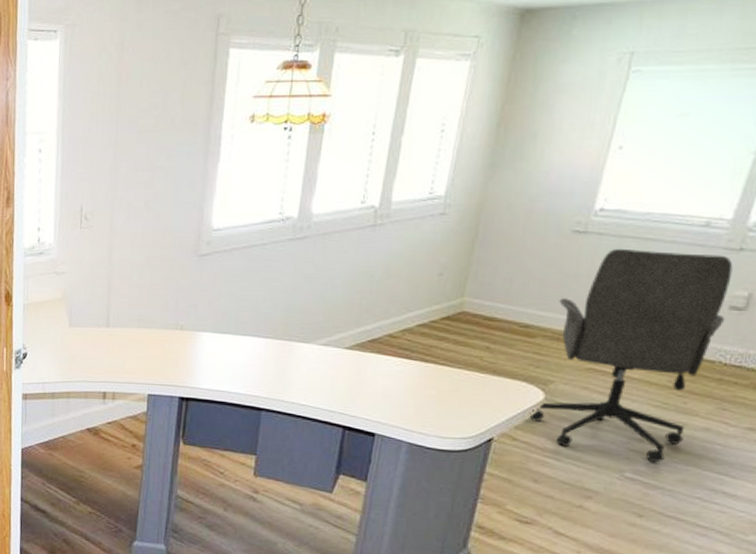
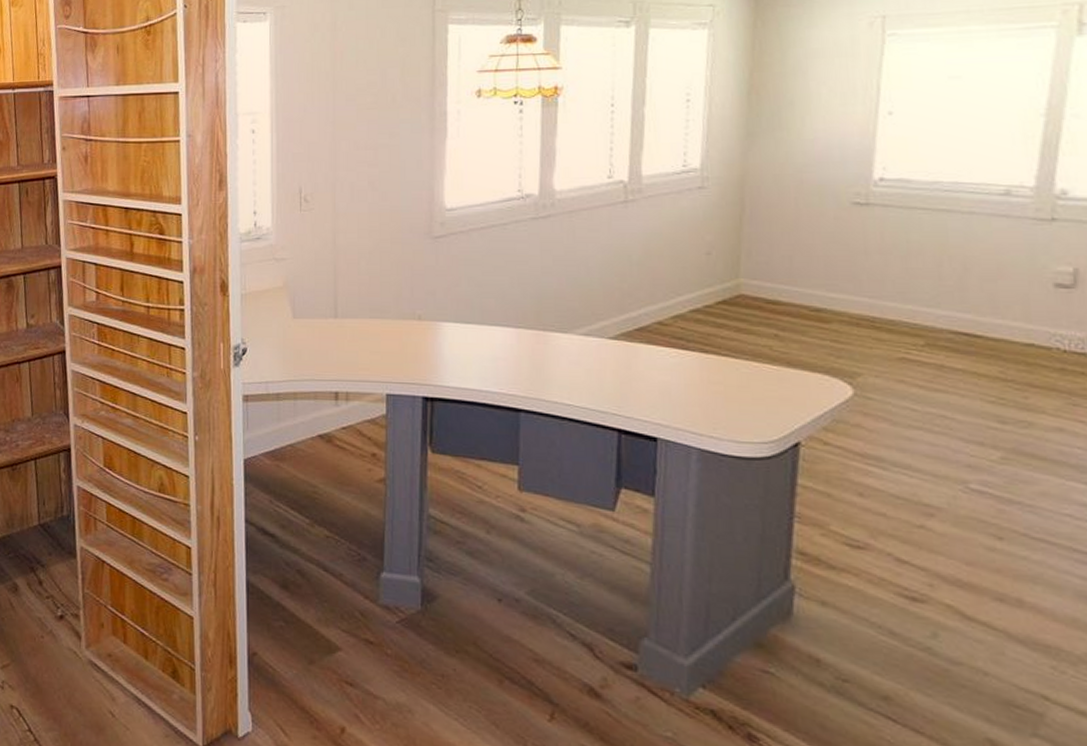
office chair: present [529,248,733,463] -> none [839,221,1053,471]

